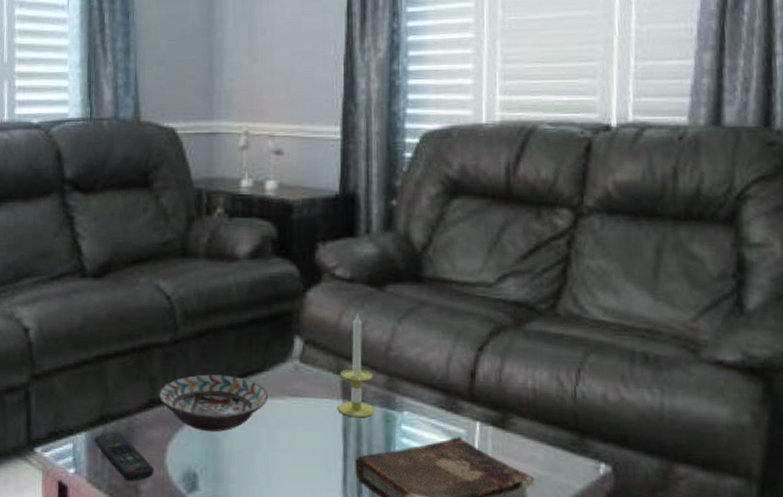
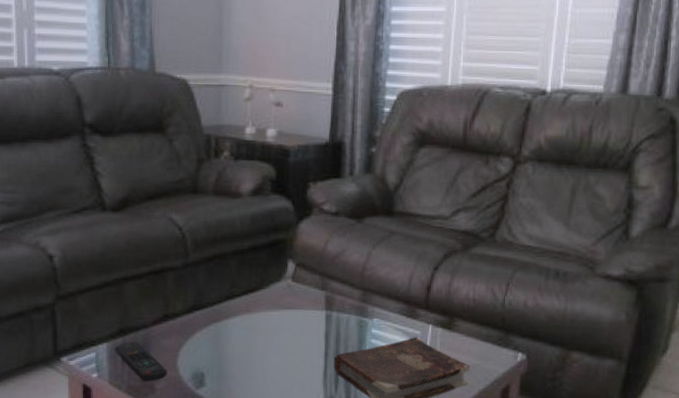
decorative bowl: present [158,374,269,432] -> none [171,292,266,339]
candle: present [337,312,376,418] -> none [321,240,352,325]

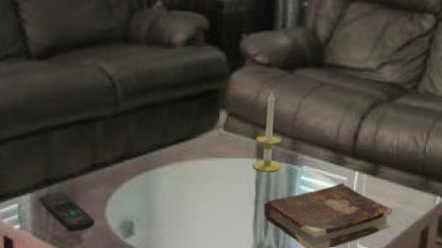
candle: none [321,240,352,325] -> present [252,91,282,172]

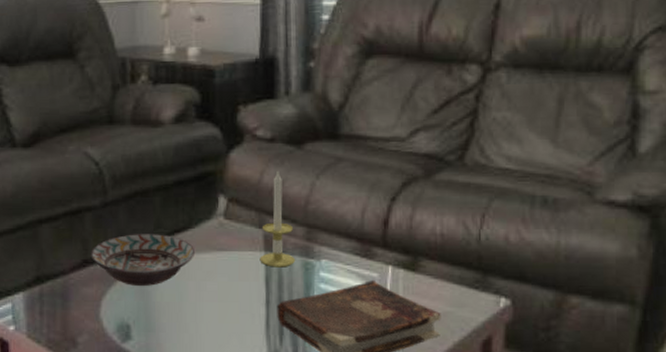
remote control: present [39,192,95,232] -> none [32,291,90,335]
decorative bowl: none [99,142,197,188] -> present [90,234,196,286]

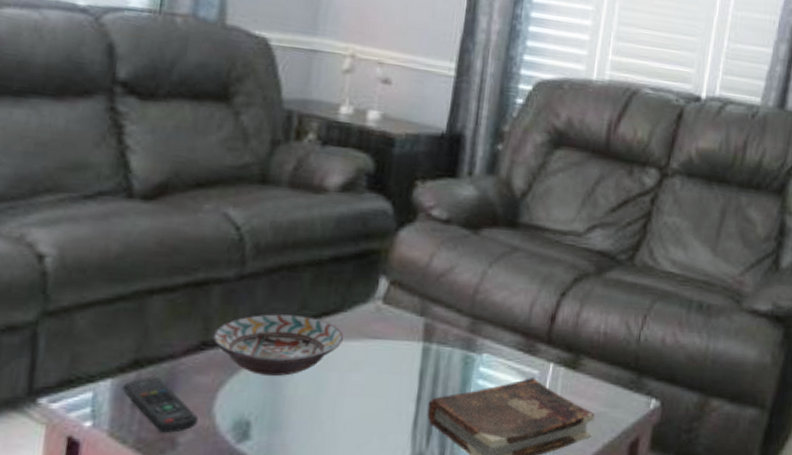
remote control: none [32,291,90,335] -> present [123,378,198,433]
candle: present [259,170,296,268] -> none [416,254,457,361]

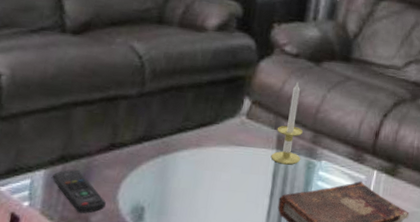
decorative bowl: present [212,314,344,376] -> none [118,124,217,173]
candle: none [416,254,457,361] -> present [271,81,303,165]

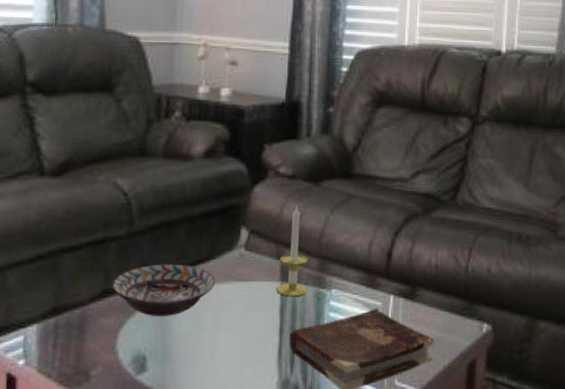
remote control: present [52,170,106,214] -> none [46,322,105,368]
decorative bowl: none [118,124,217,173] -> present [111,264,216,316]

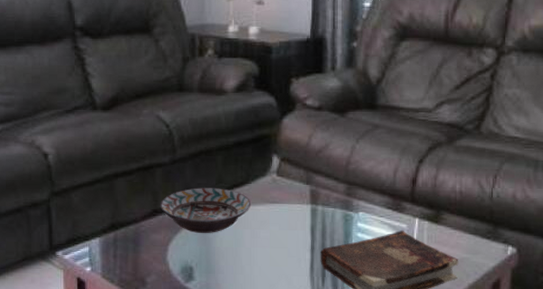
candle: present [276,205,309,297] -> none [306,135,338,219]

